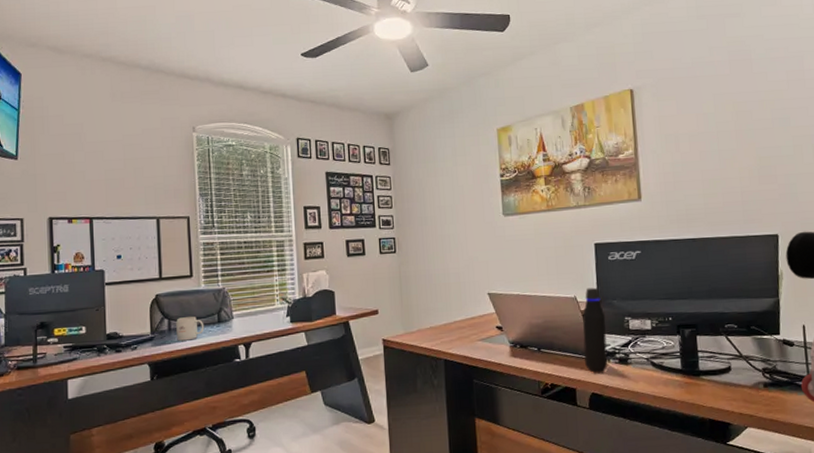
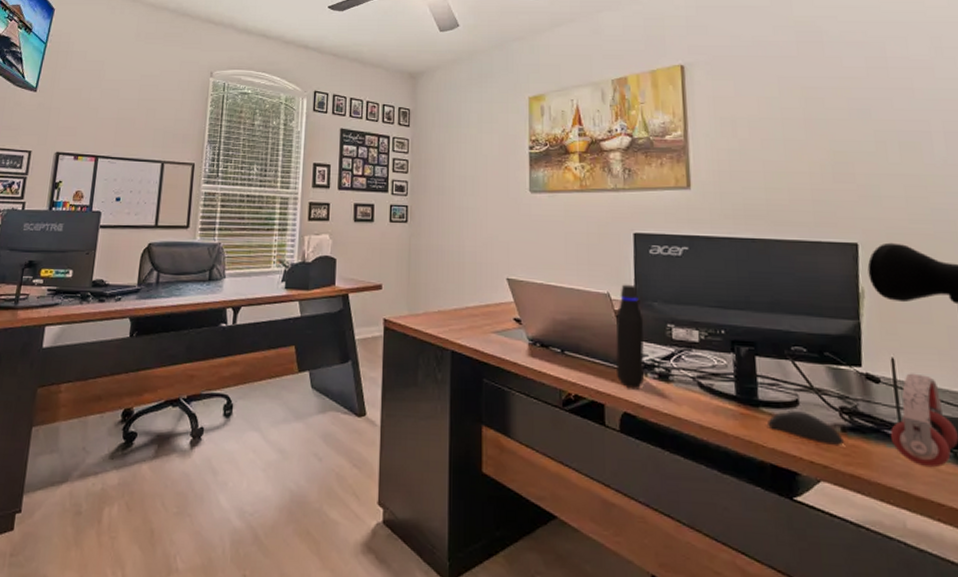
mug: present [176,316,205,341] -> none [163,270,194,297]
mouse: none [707,375,767,399] -> present [768,409,845,447]

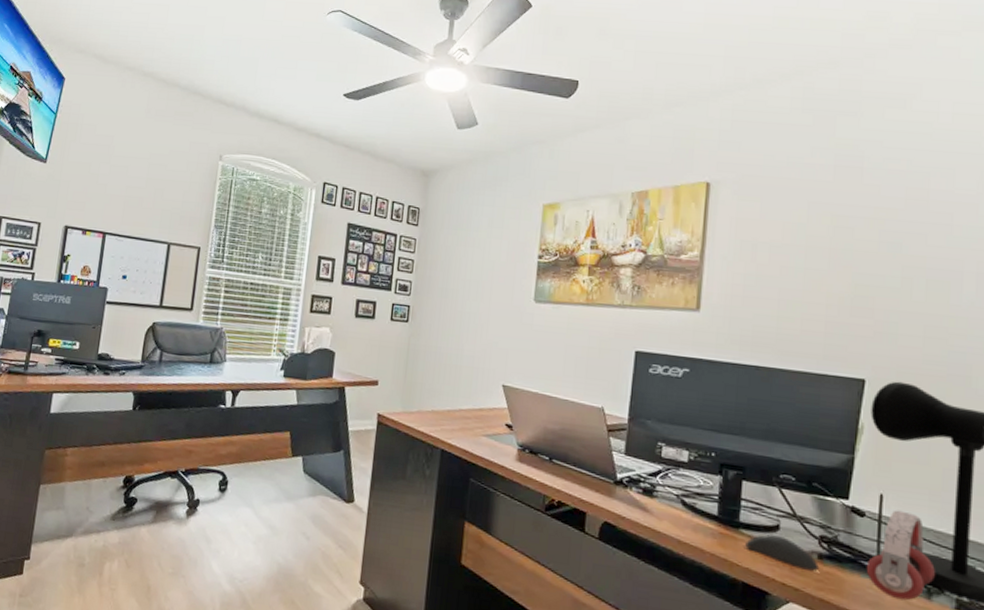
water bottle: present [616,284,645,390] -> none [602,400,635,502]

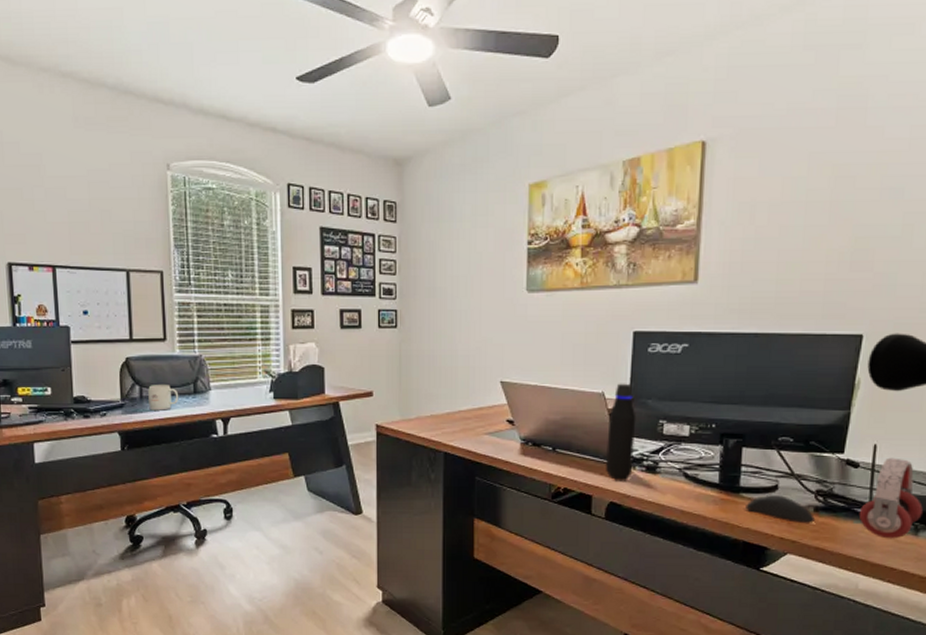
mug: none [166,350,196,376] -> present [148,384,179,411]
water bottle: none [602,400,635,502] -> present [606,383,636,481]

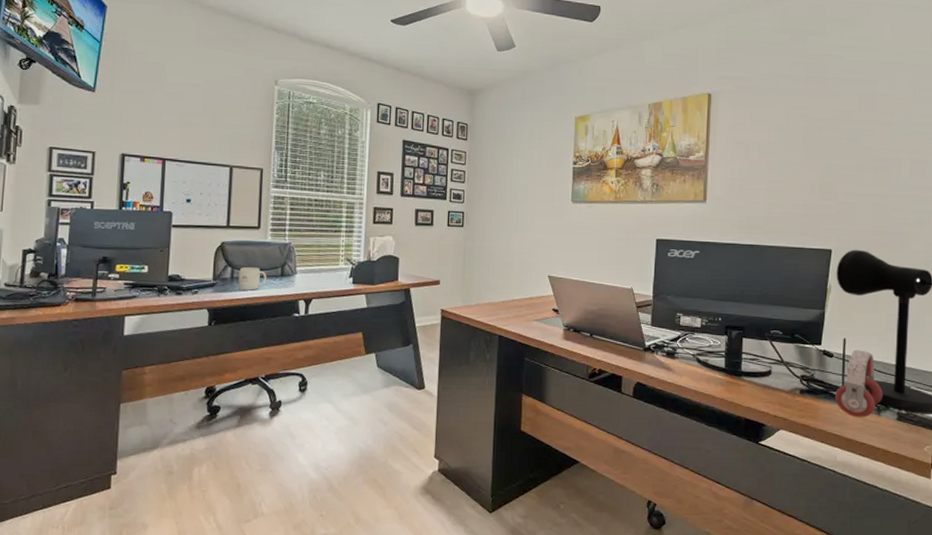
water bottle: present [606,383,636,481] -> none [634,281,659,365]
mouse: present [746,494,816,524] -> none [746,378,802,404]

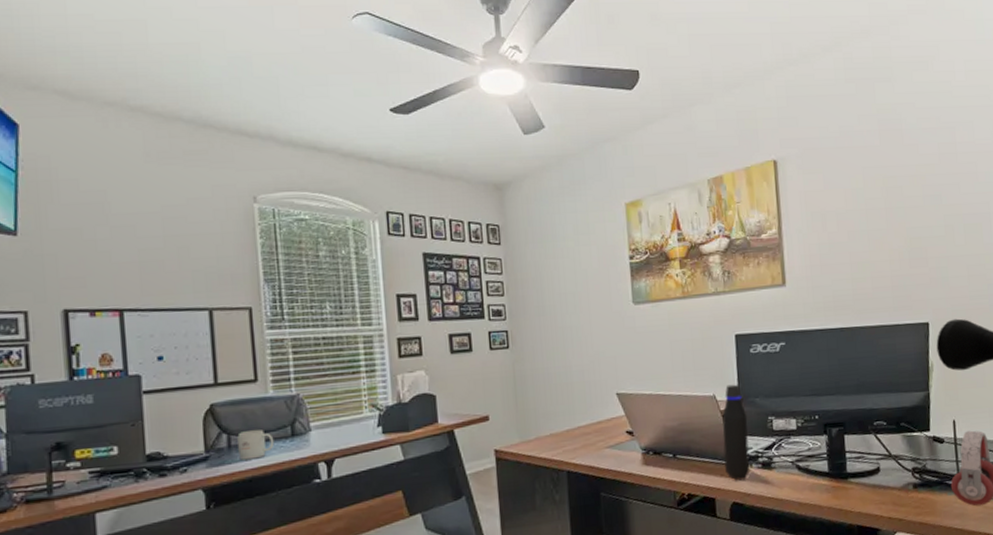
water bottle: none [634,281,659,365] -> present [722,384,750,481]

